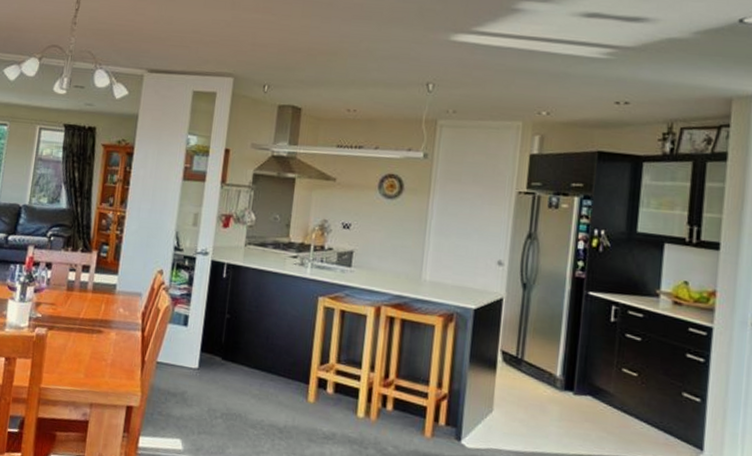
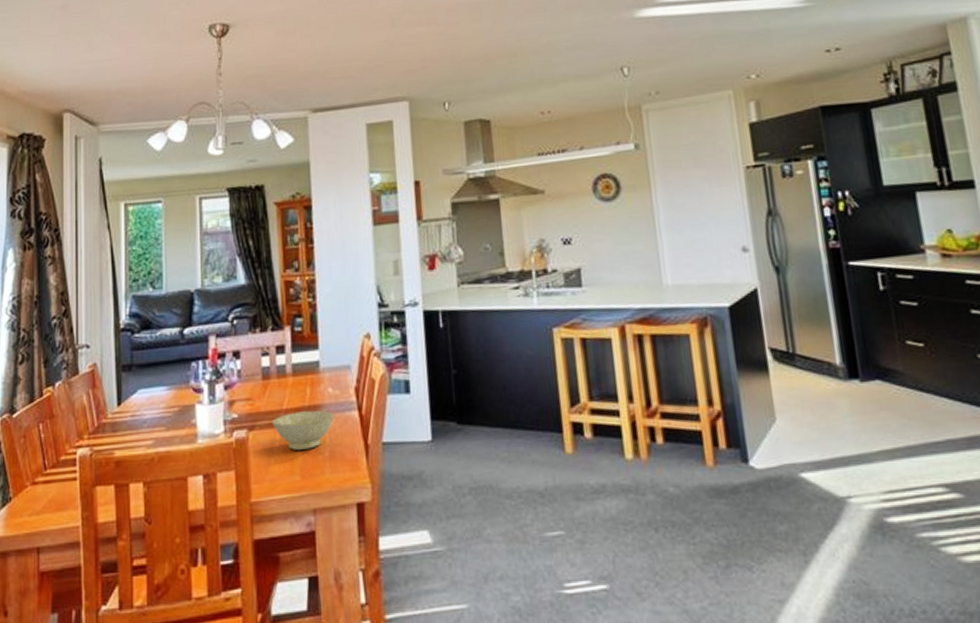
bowl: none [68,322,121,355] -> present [272,410,334,450]

